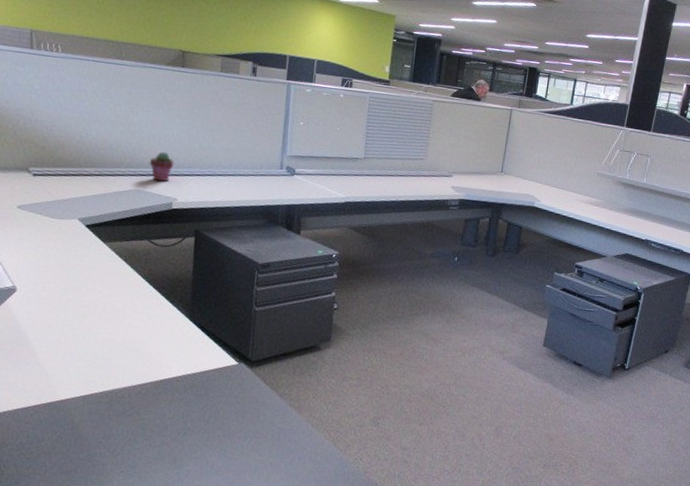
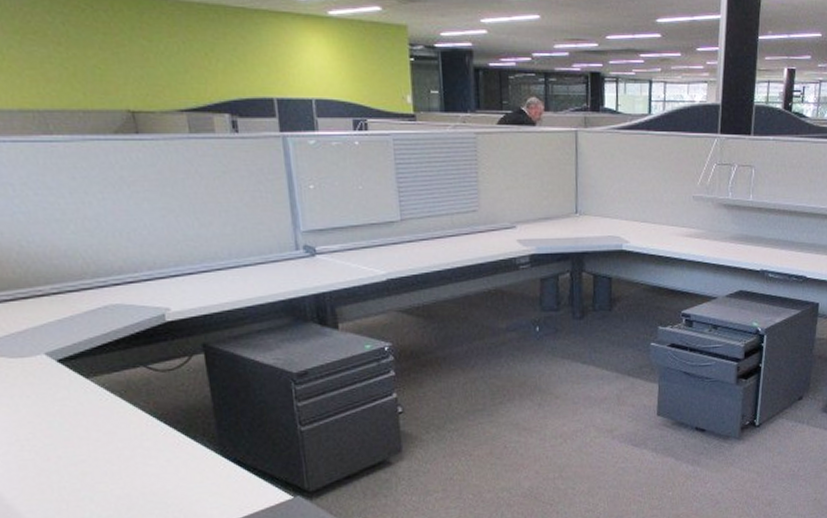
potted succulent: present [149,151,175,182] -> none [121,250,156,290]

